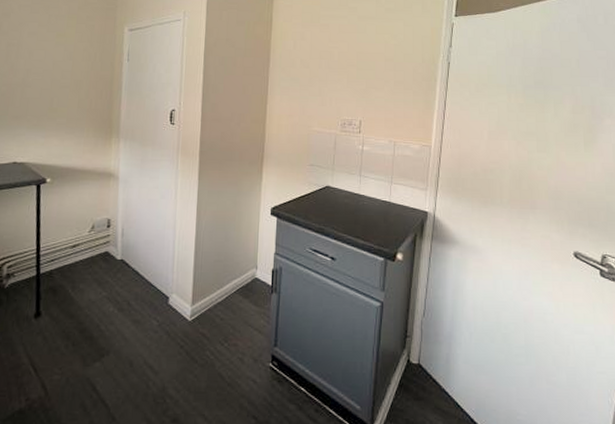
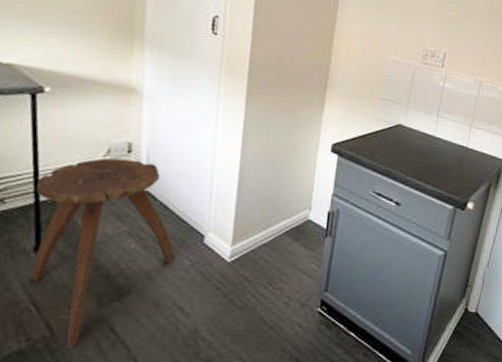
stool: none [31,233,145,408] -> present [31,158,175,349]

